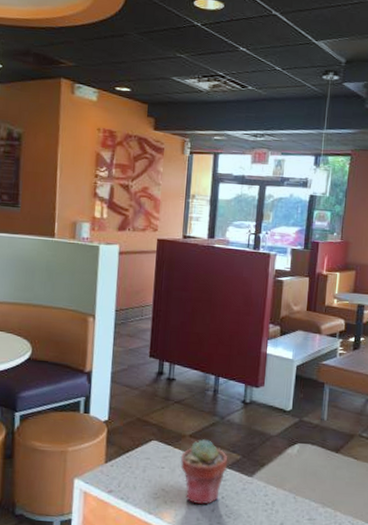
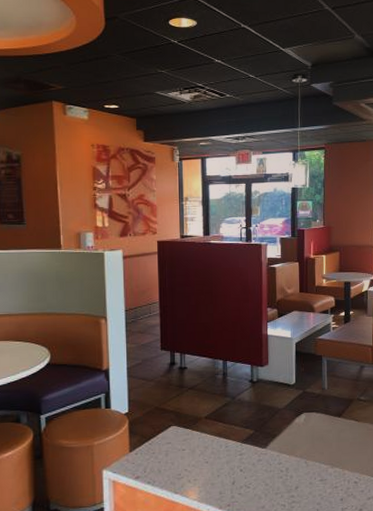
potted succulent: present [180,439,228,504] -> none [199,419,243,479]

